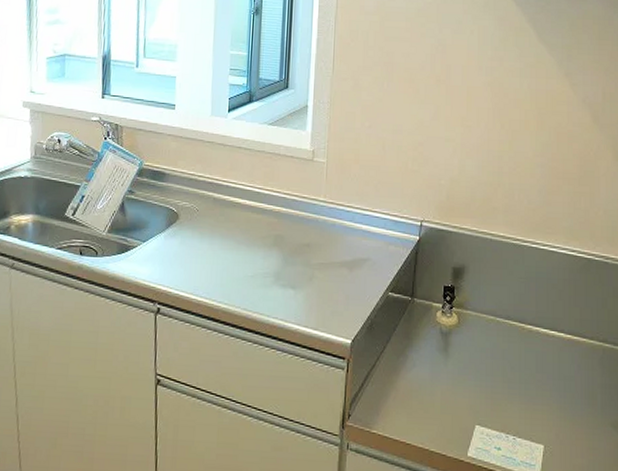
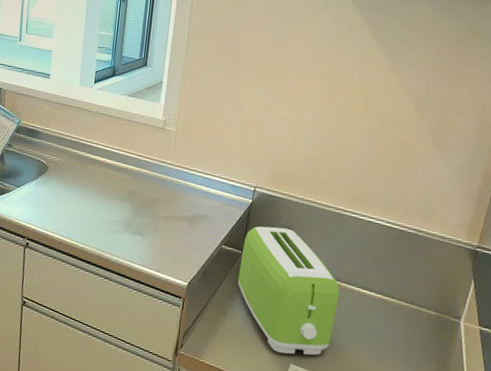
toaster: none [409,266,524,414] -> present [237,226,340,356]

